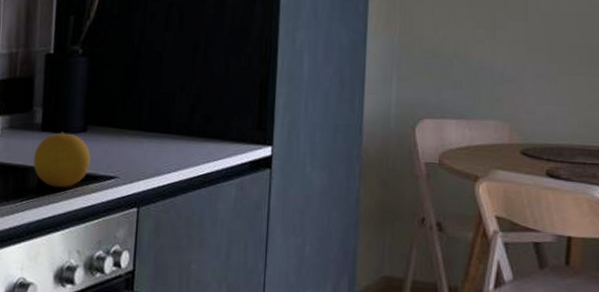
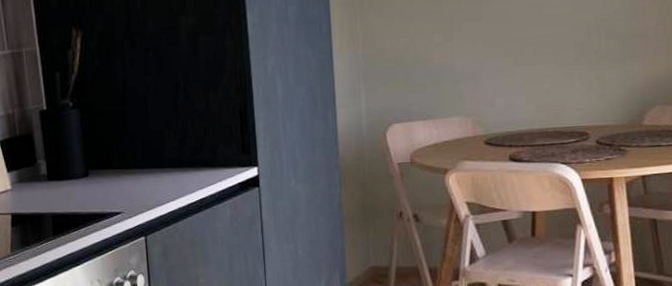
fruit: present [33,131,91,188] -> none [45,178,97,229]

